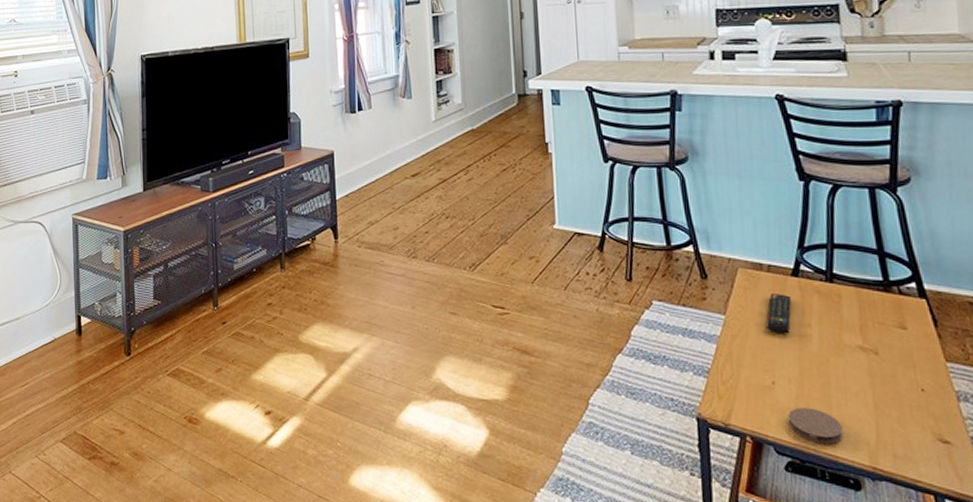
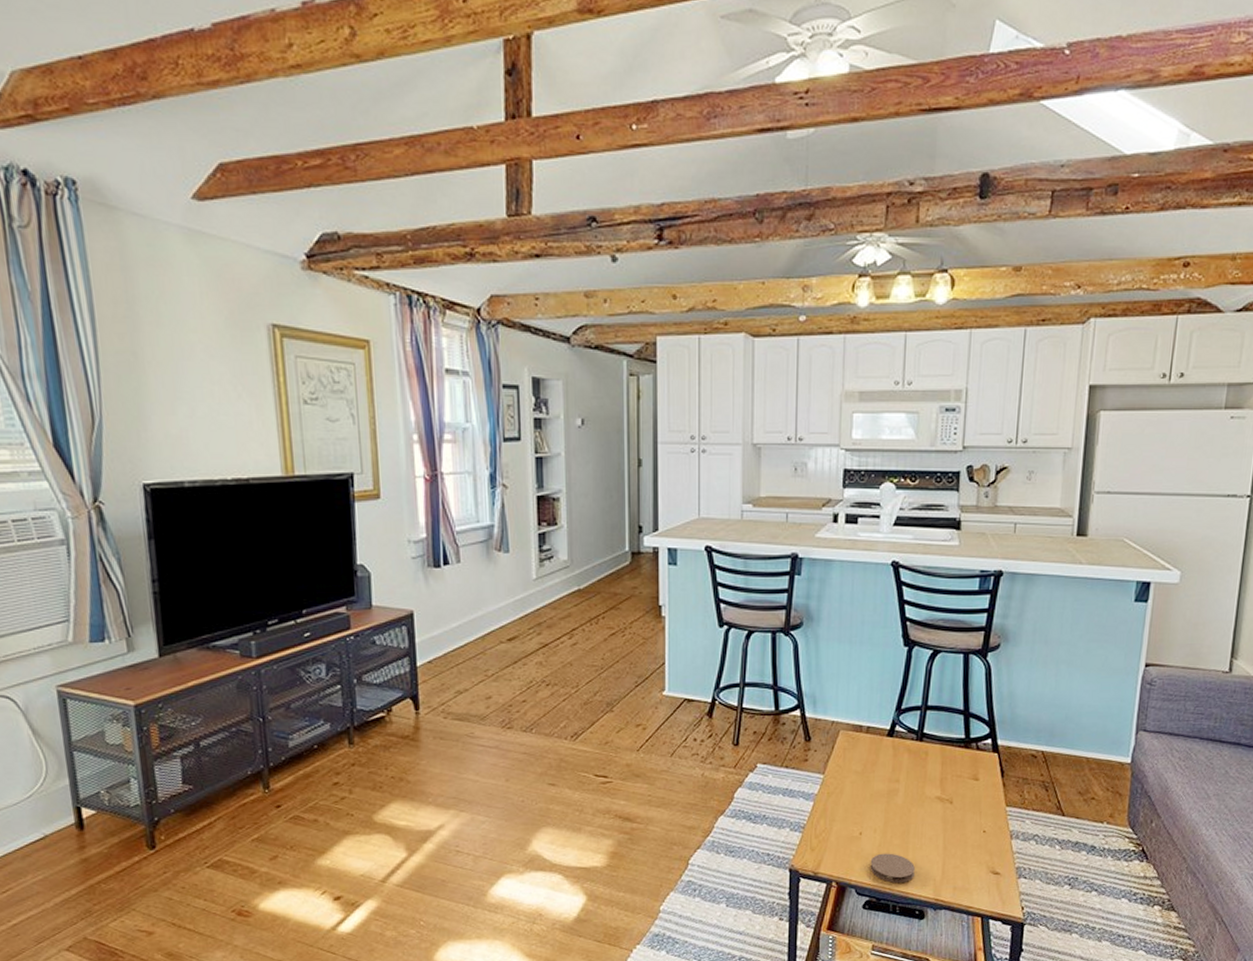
remote control: present [767,294,791,334] -> none [860,753,884,790]

